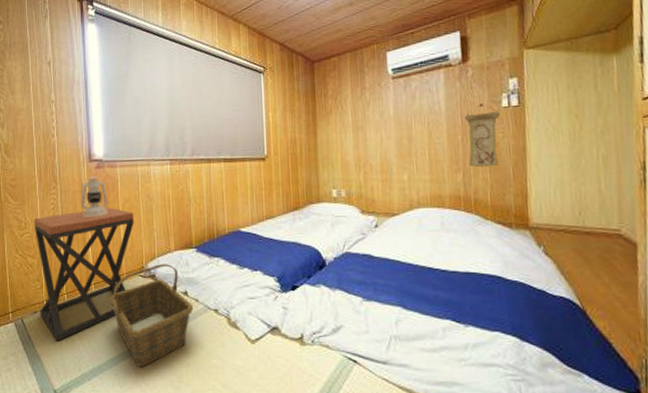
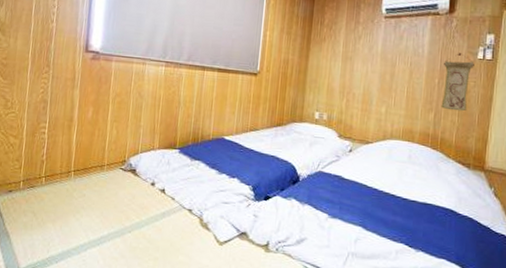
stool: present [34,207,134,342] -> none [15,98,123,222]
lantern: present [80,157,108,218] -> none [71,48,100,107]
basket: present [109,264,194,368] -> none [86,160,170,257]

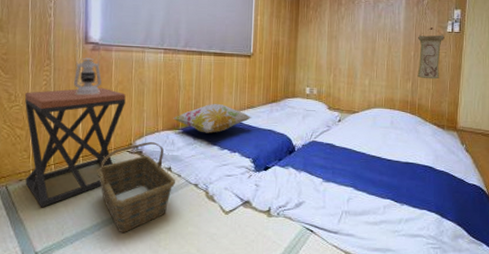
stool: none [15,98,123,222] -> present [24,87,126,208]
lantern: none [71,48,100,107] -> present [74,40,102,96]
basket: none [86,160,170,257] -> present [95,142,176,233]
decorative pillow: none [170,122,255,156] -> present [173,103,252,134]

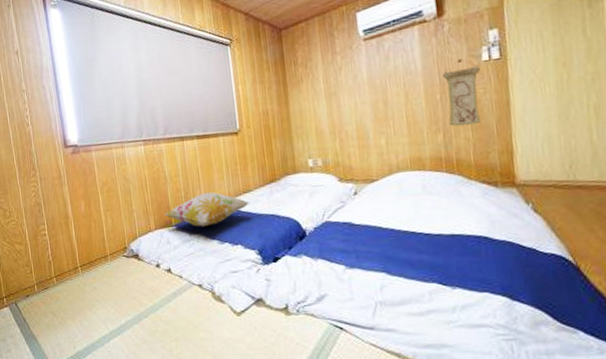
stool: present [24,87,126,208] -> none [17,191,114,323]
lantern: present [74,40,102,96] -> none [56,143,88,203]
basket: present [95,142,176,233] -> none [95,243,178,344]

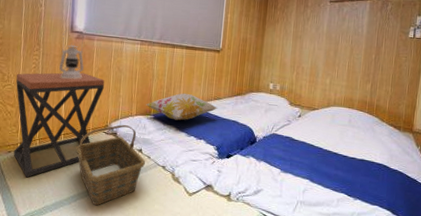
stool: none [17,191,114,323] -> present [13,72,105,178]
lantern: none [56,143,88,203] -> present [59,29,84,80]
basket: none [95,243,178,344] -> present [75,125,146,206]
wall scroll: present [443,59,480,127] -> none [377,32,406,83]

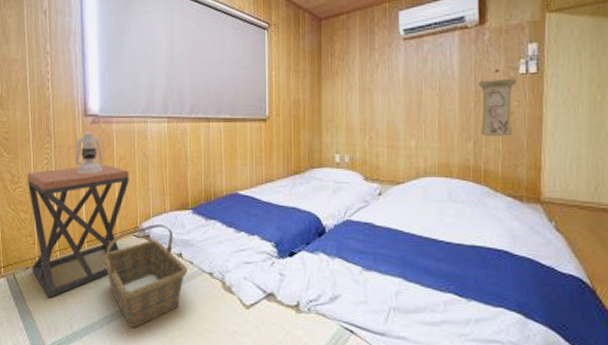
decorative pillow: present [146,93,218,121] -> none [181,177,272,213]
wall scroll: none [377,32,406,83] -> present [479,69,516,137]

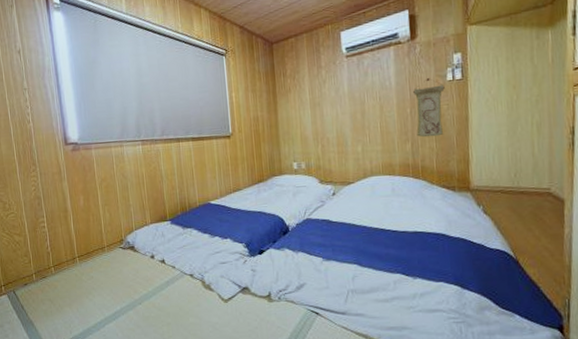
stool: present [27,164,129,298] -> none [17,186,112,309]
lantern: present [75,112,103,174] -> none [57,141,87,198]
basket: present [102,224,188,329] -> none [93,236,171,328]

